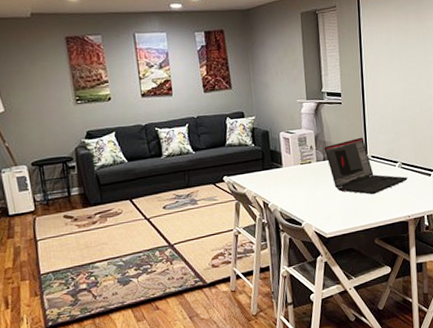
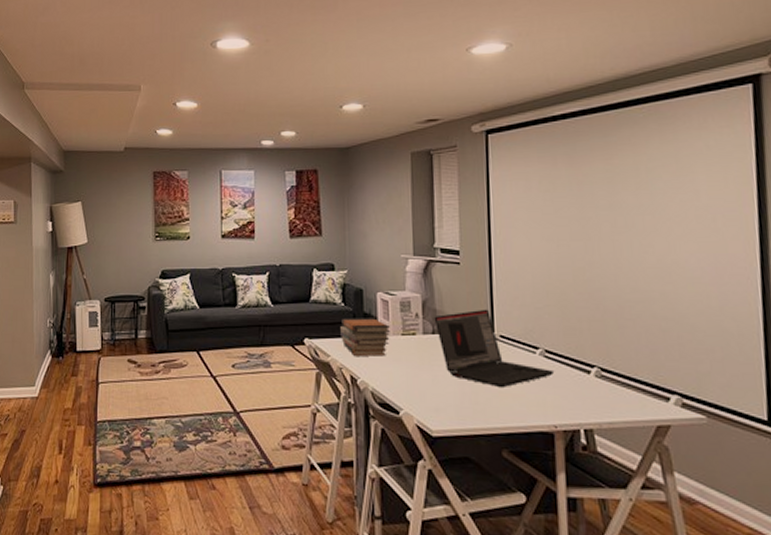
book stack: none [252,153,292,185] -> present [340,318,391,357]

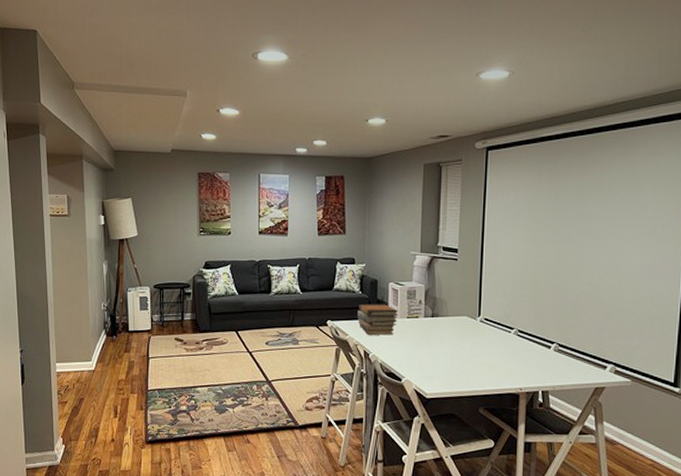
laptop: present [434,309,555,388] -> none [433,297,524,360]

